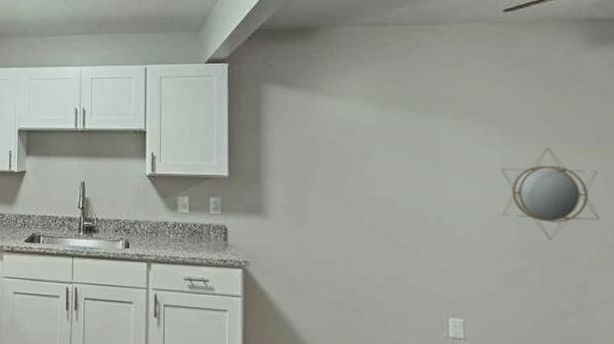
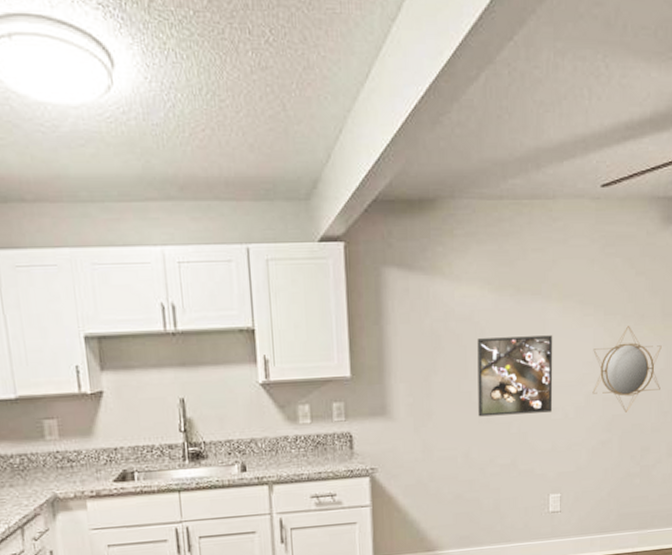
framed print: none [359,150,451,230] -> present [477,335,553,417]

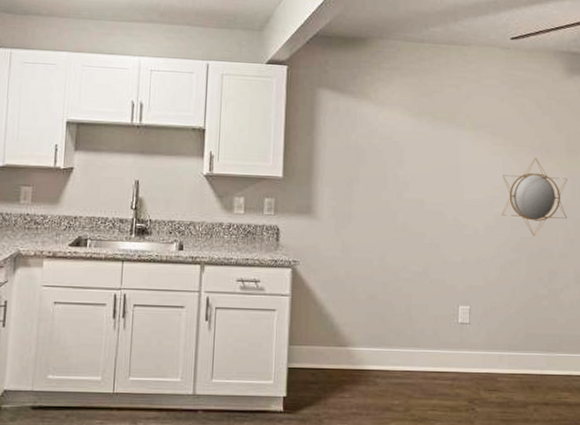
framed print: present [477,335,553,417] -> none [394,156,466,228]

